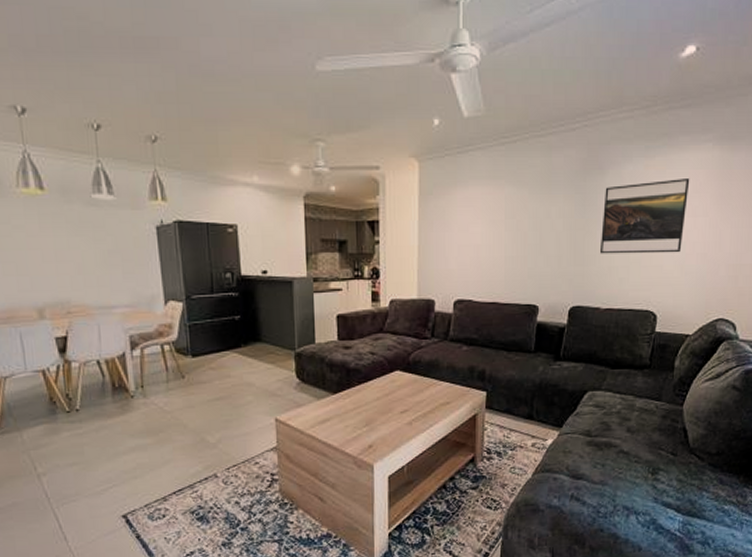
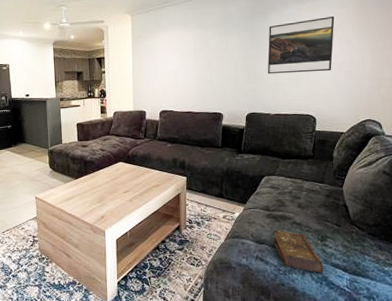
book: none [593,461,653,515] -> present [272,230,324,273]

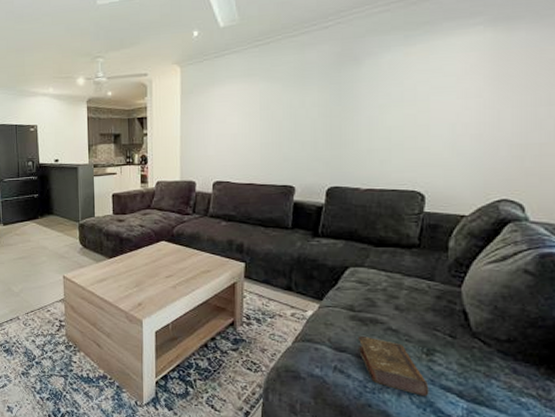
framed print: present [267,15,335,74] -> none [357,61,458,138]

